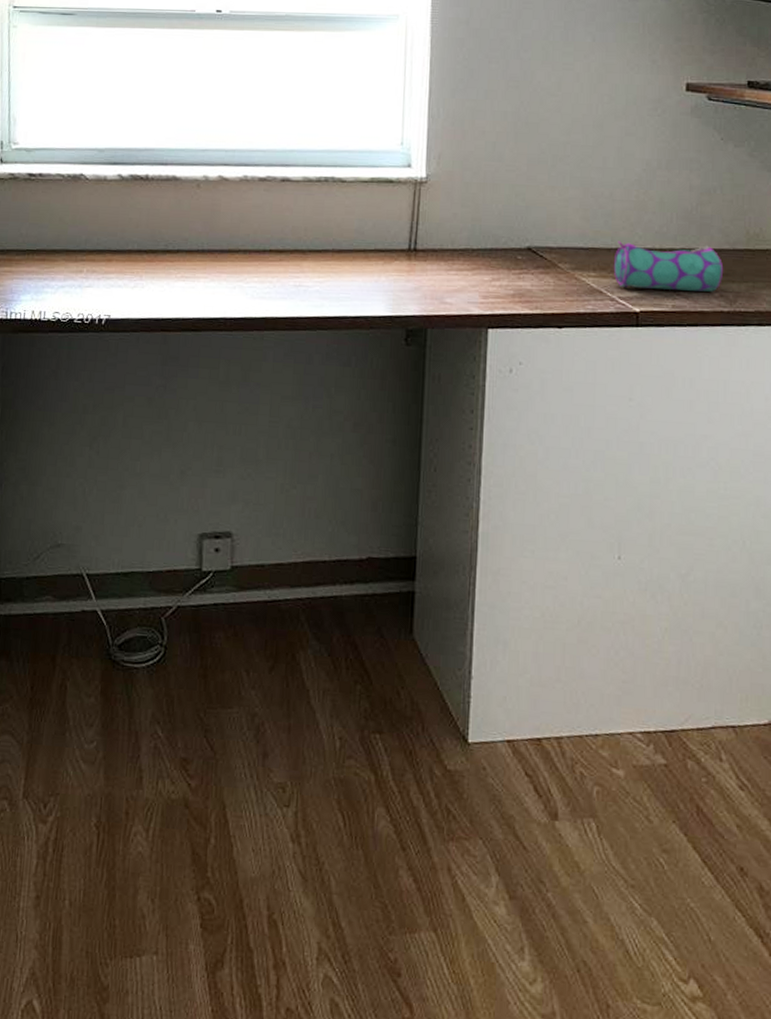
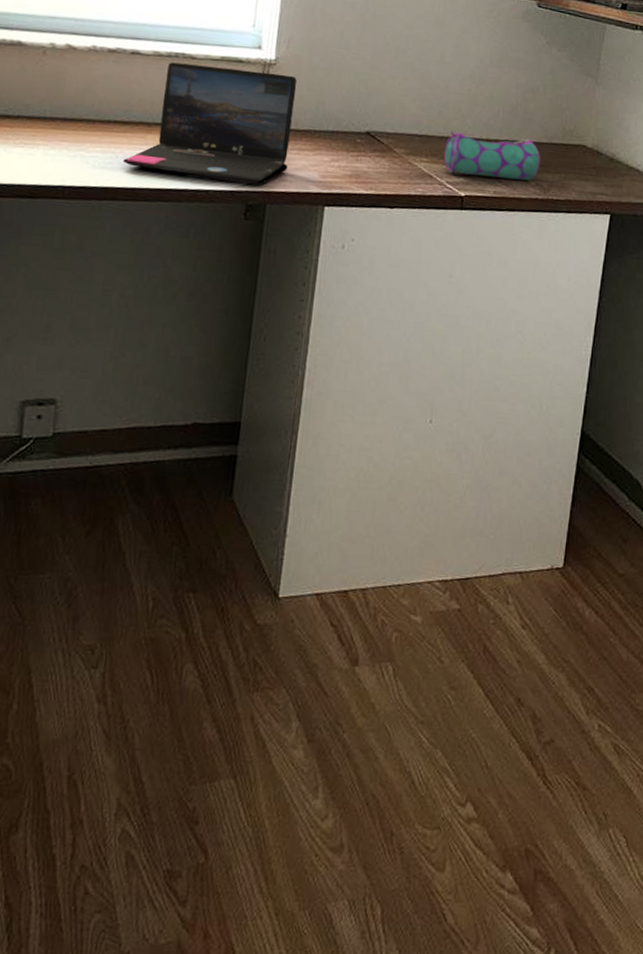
laptop: none [280,187,451,309] -> present [122,62,298,185]

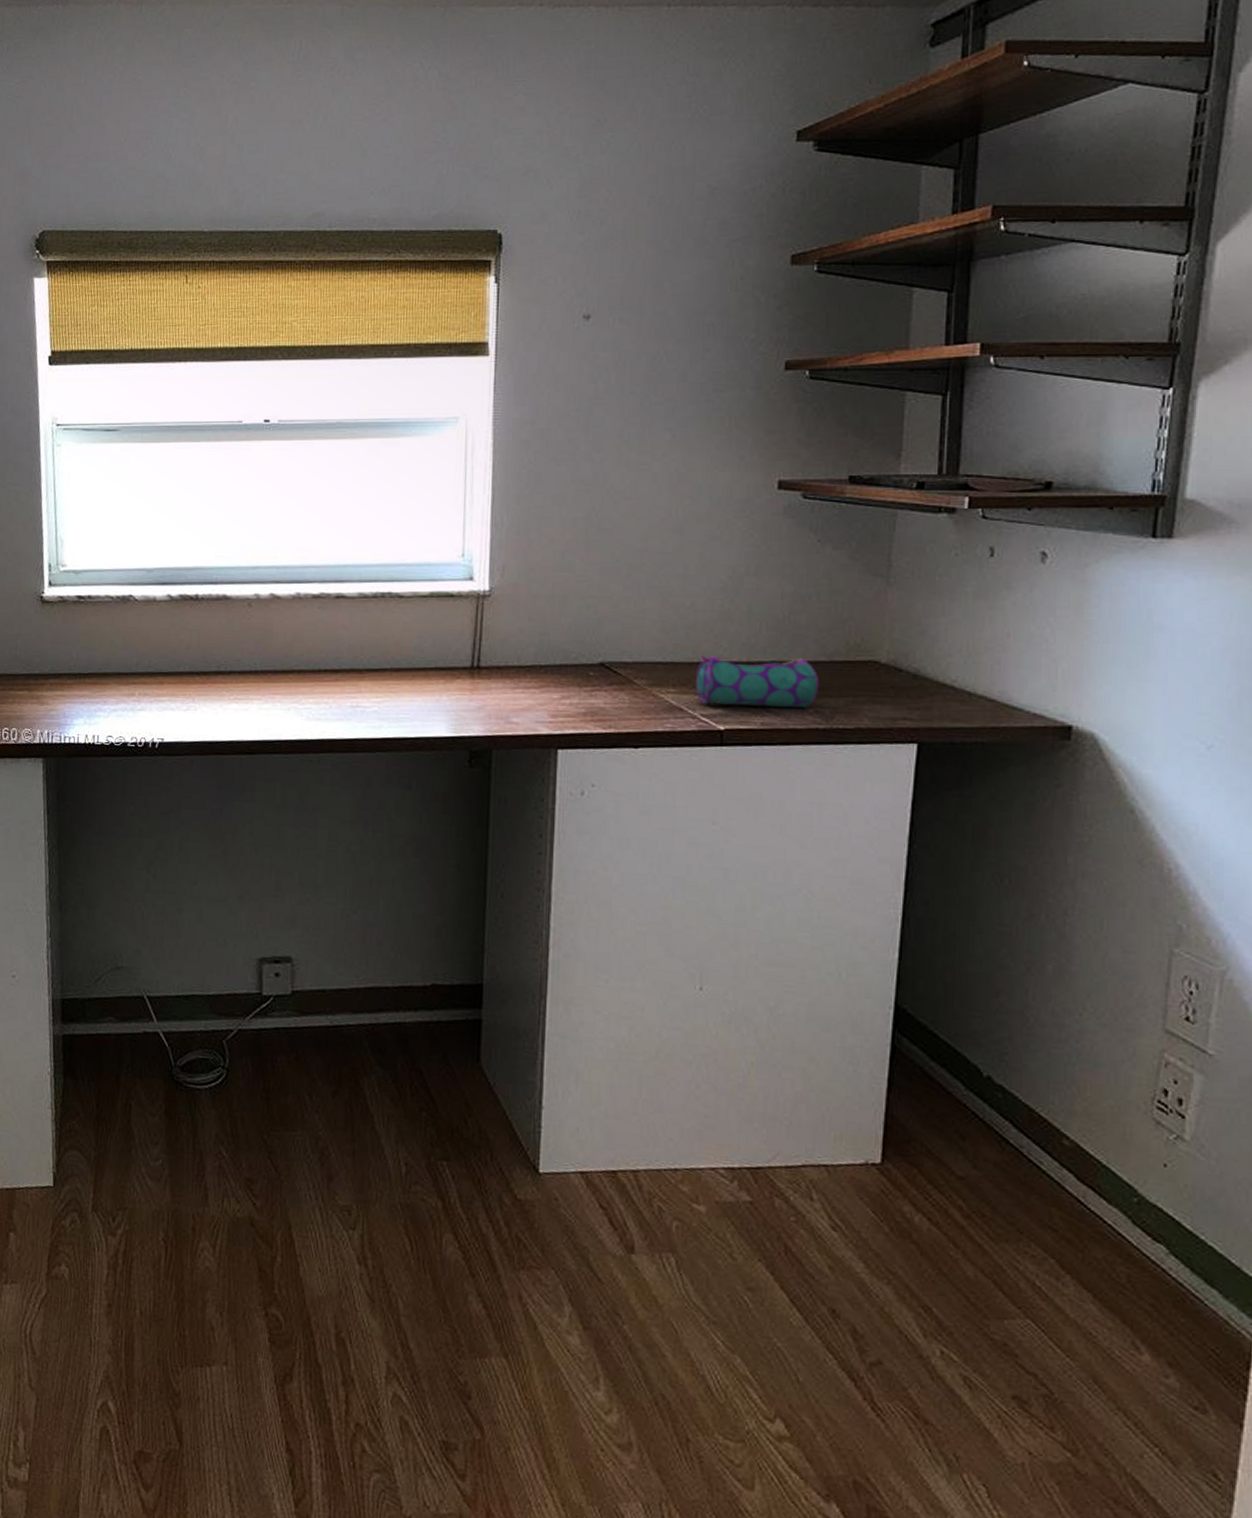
laptop: present [122,62,298,185] -> none [336,603,516,729]

